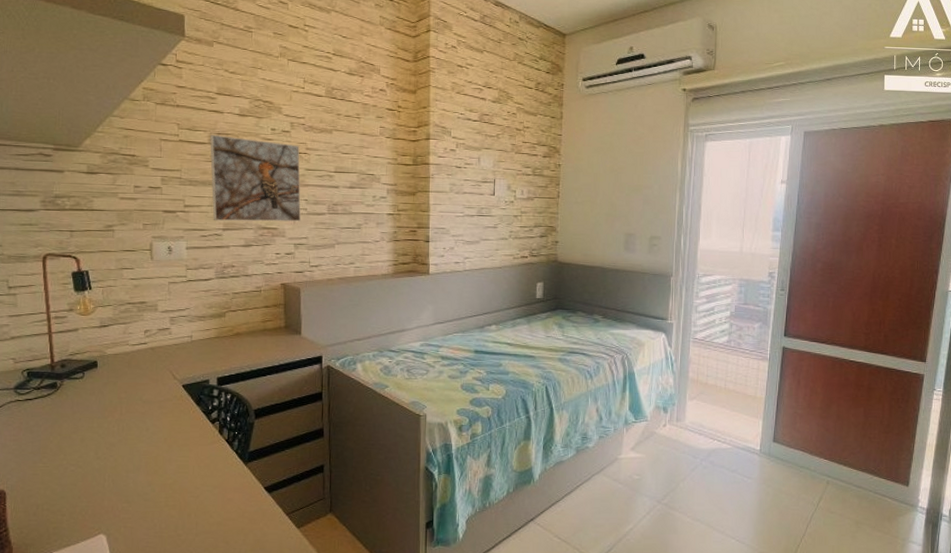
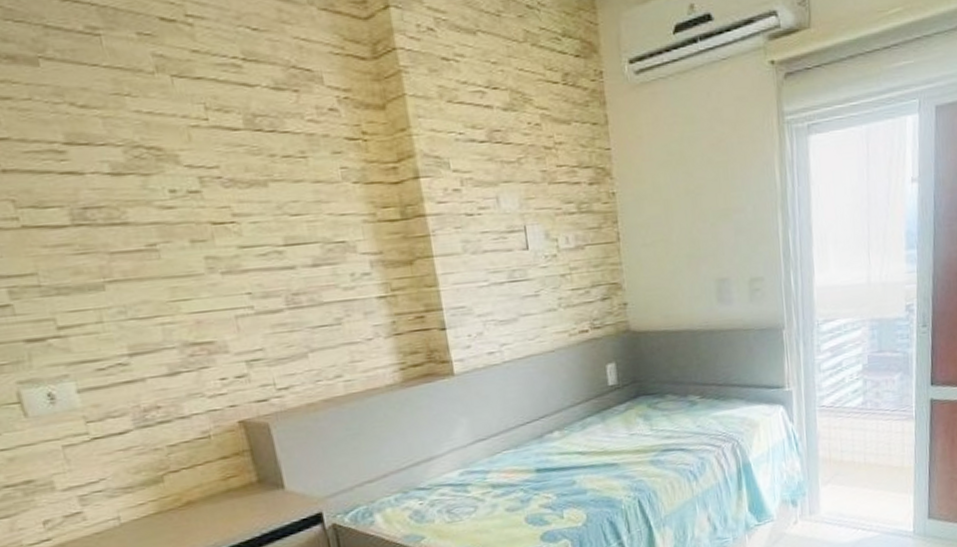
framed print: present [210,134,301,222] -> none [71,210,249,345]

